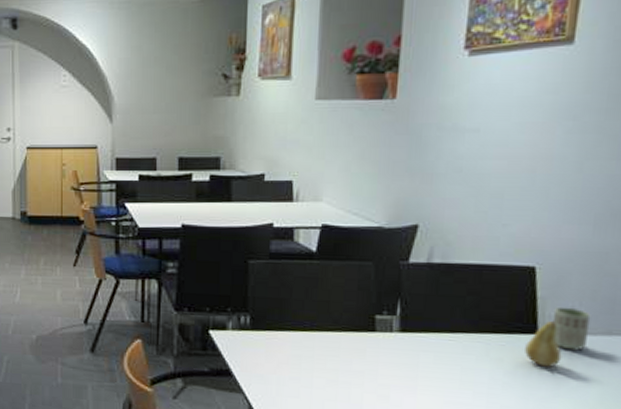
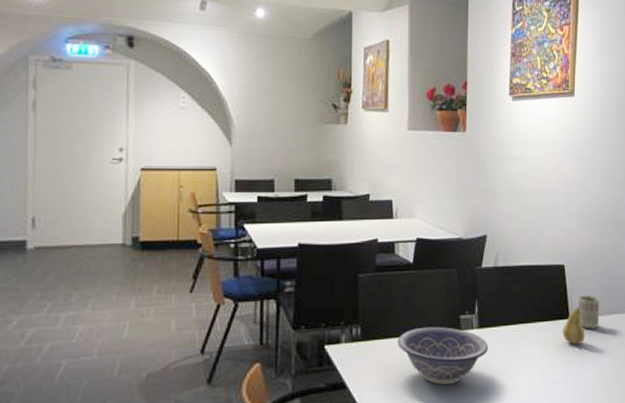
decorative bowl: none [293,323,413,389] -> present [397,326,489,385]

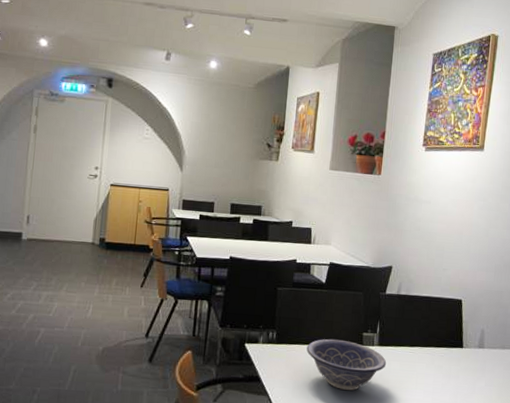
fruit: present [563,307,585,345] -> none [455,339,477,372]
cup: present [578,295,600,329] -> none [471,328,493,360]

